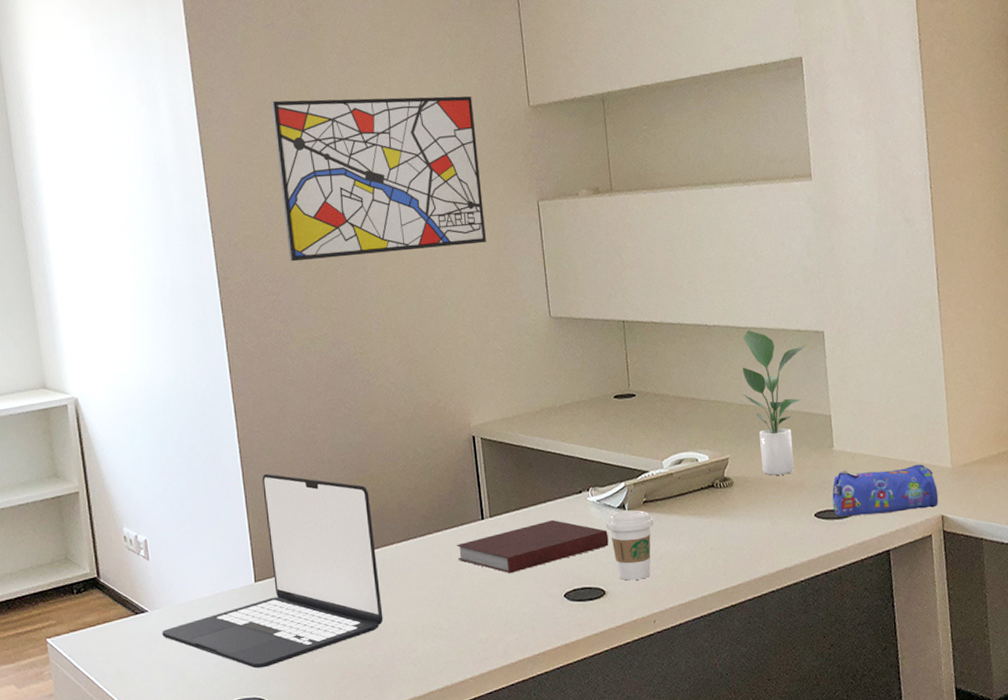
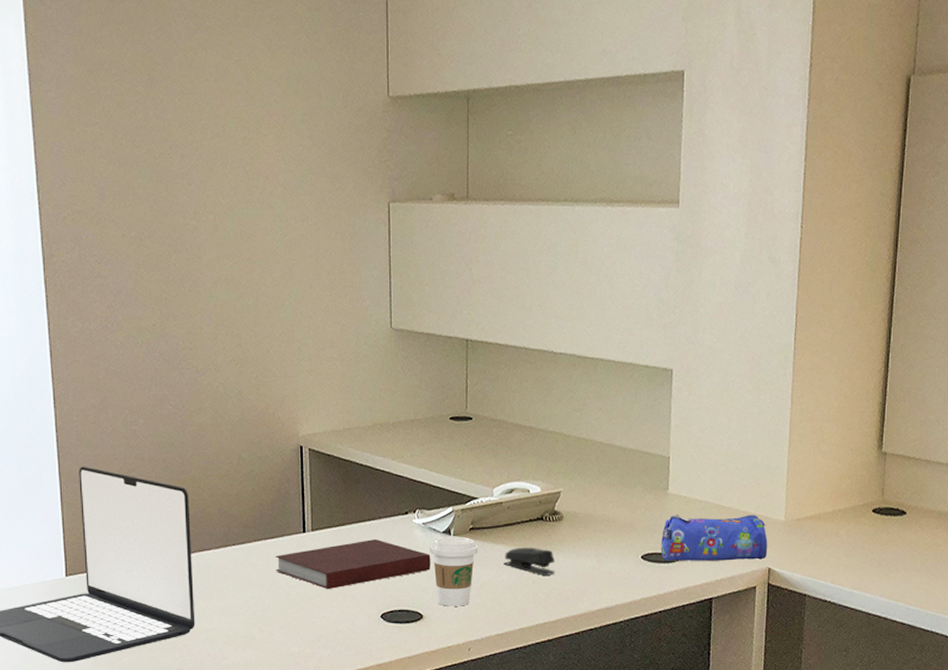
wall art: present [271,96,486,262] -> none [110,63,330,244]
stapler: none [680,515,732,542] -> present [503,547,555,575]
potted plant: present [743,330,807,476] -> none [582,361,653,513]

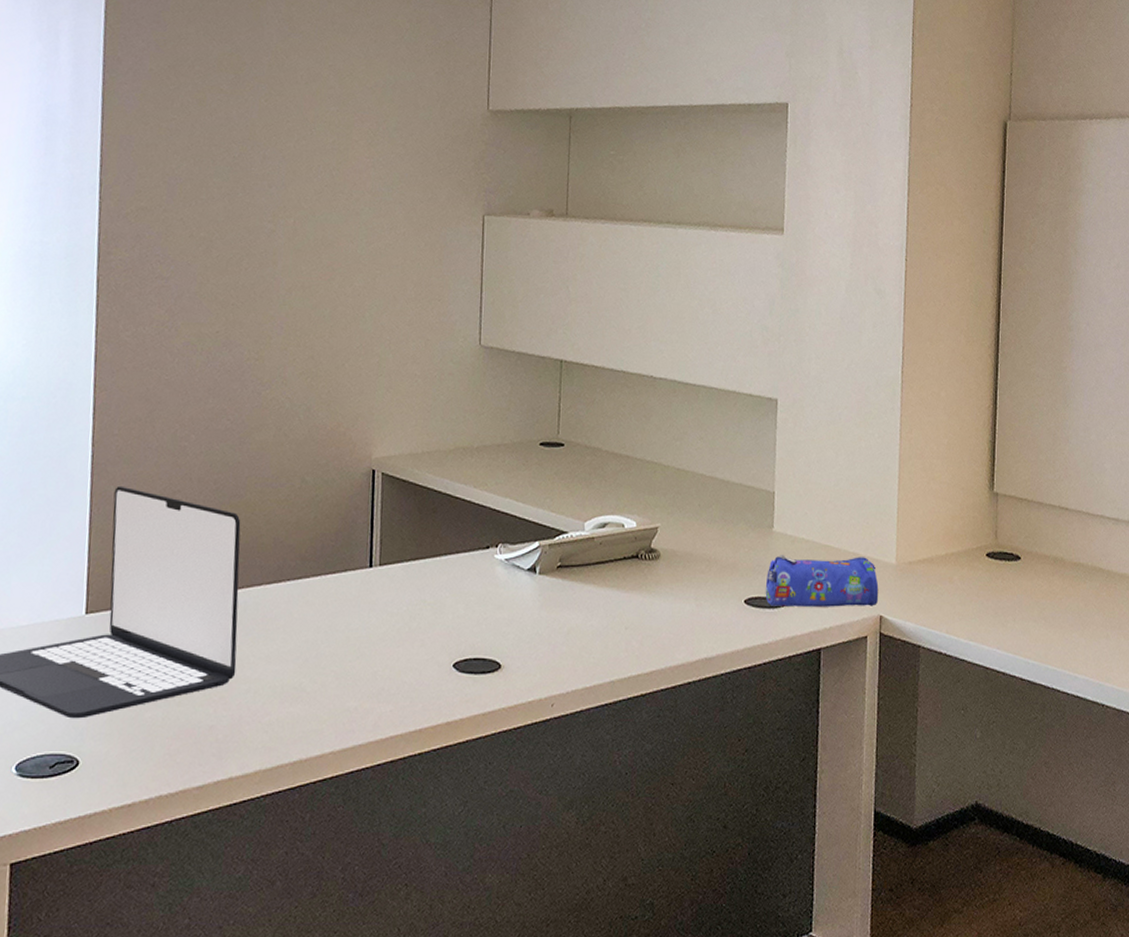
notebook: present [275,538,431,590] -> none [335,575,513,634]
coffee cup: present [430,536,479,606] -> none [512,574,567,655]
stapler: present [503,547,555,575] -> none [594,588,651,621]

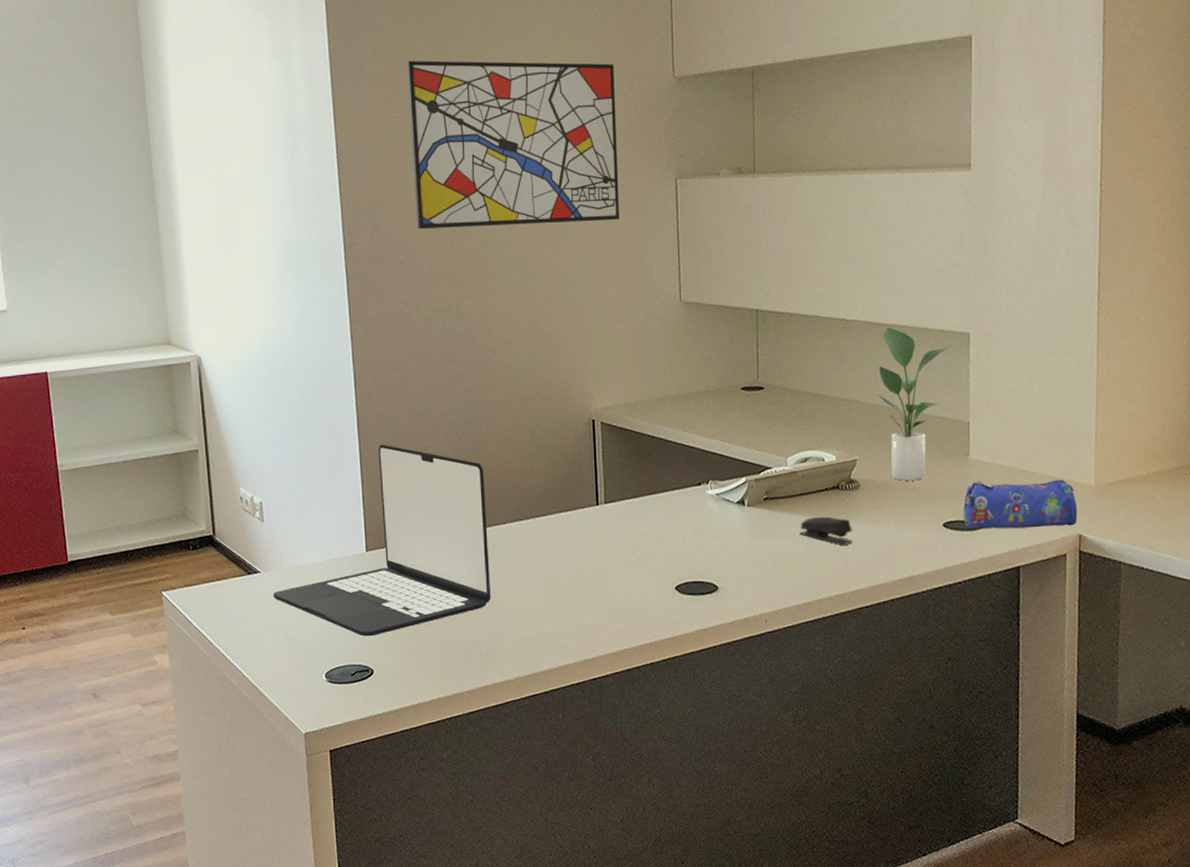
wall art: none [187,60,426,253] -> present [406,60,619,230]
stapler: none [594,588,651,621] -> present [799,516,853,545]
potted plant: none [682,388,757,552] -> present [877,327,950,481]

